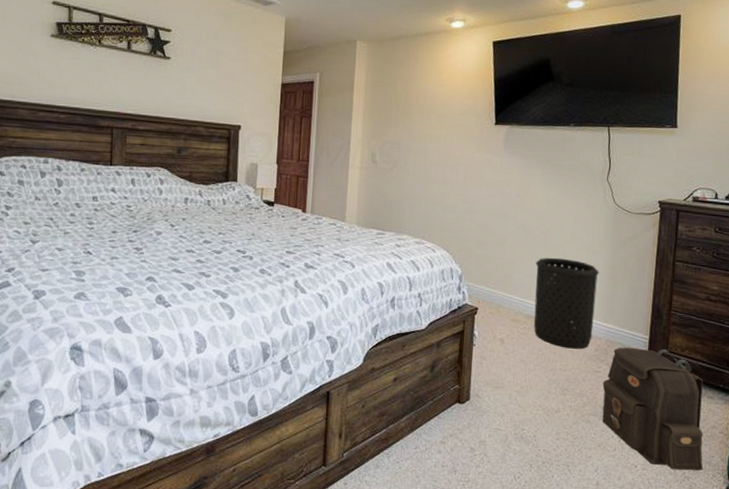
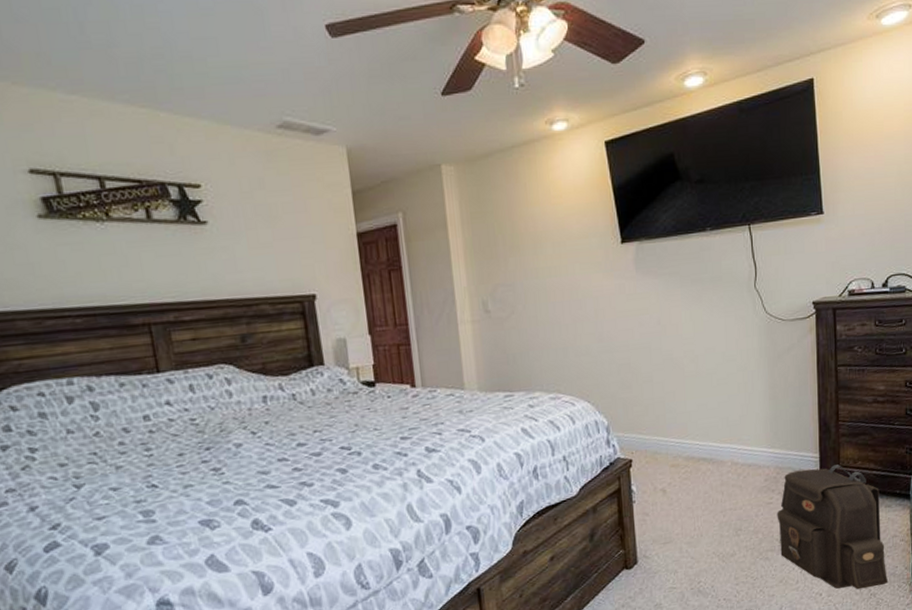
laundry basket: present [533,257,599,349] -> none [689,385,760,485]

